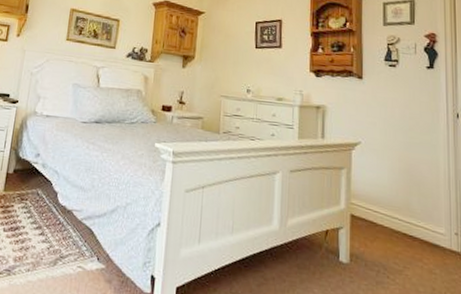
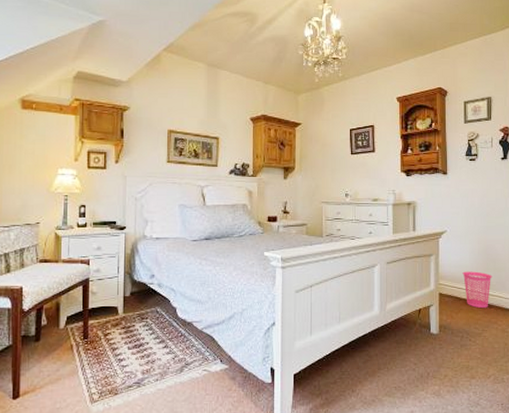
waste basket: none [379,192,416,241] -> present [462,271,492,309]

